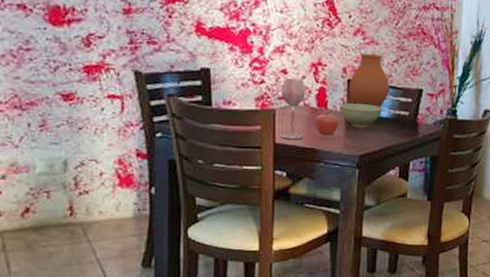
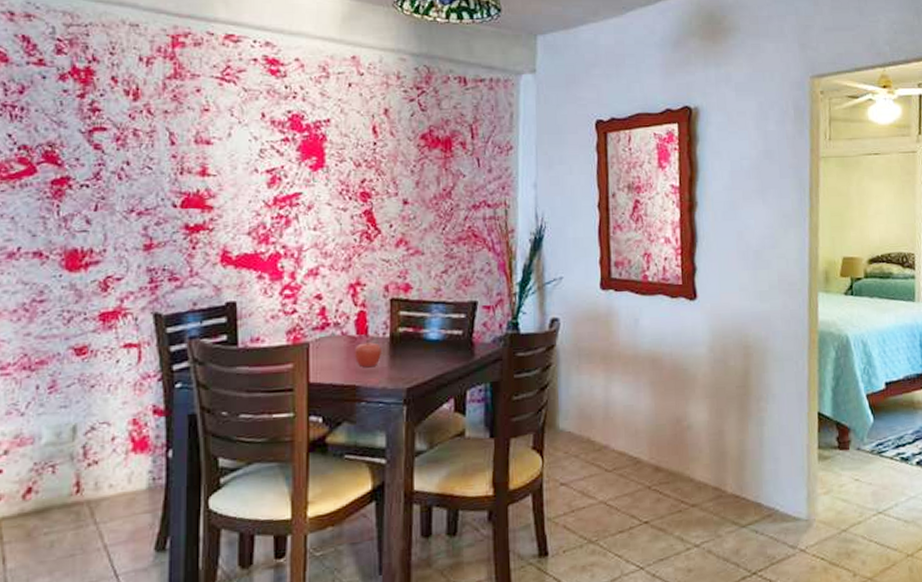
wineglass: present [281,78,306,140] -> none [315,304,343,378]
bowl: present [340,103,383,128] -> none [382,325,432,356]
vase: present [350,53,389,107] -> none [393,265,438,328]

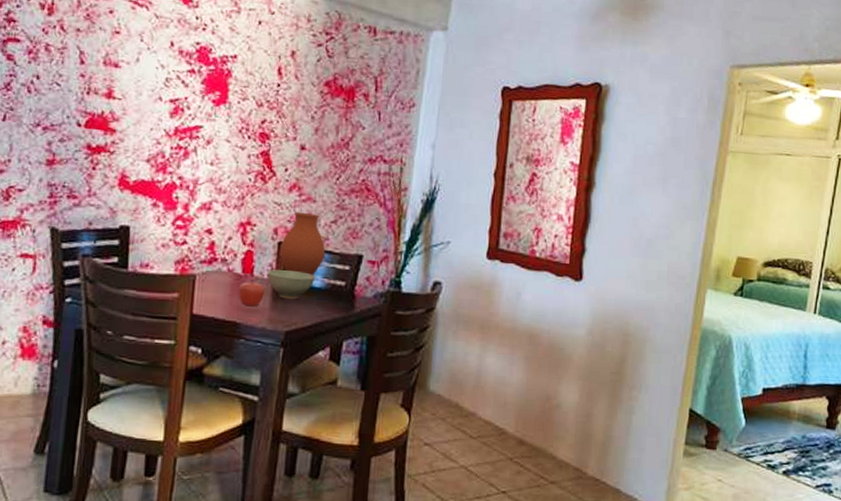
bowl: none [382,325,432,356] -> present [267,269,316,300]
vase: none [393,265,438,328] -> present [280,211,325,275]

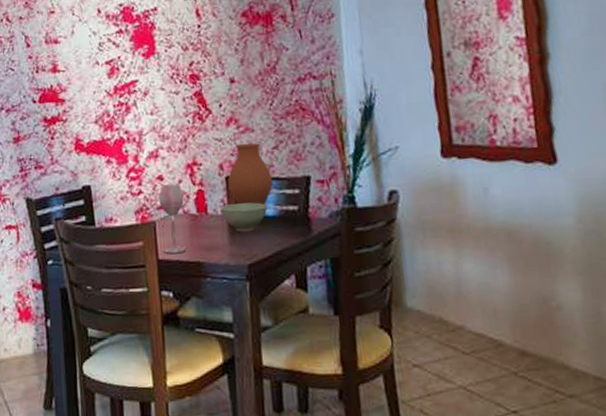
wineglass: none [199,239,231,311] -> present [159,184,186,255]
fruit: present [237,279,265,307] -> none [196,217,222,245]

